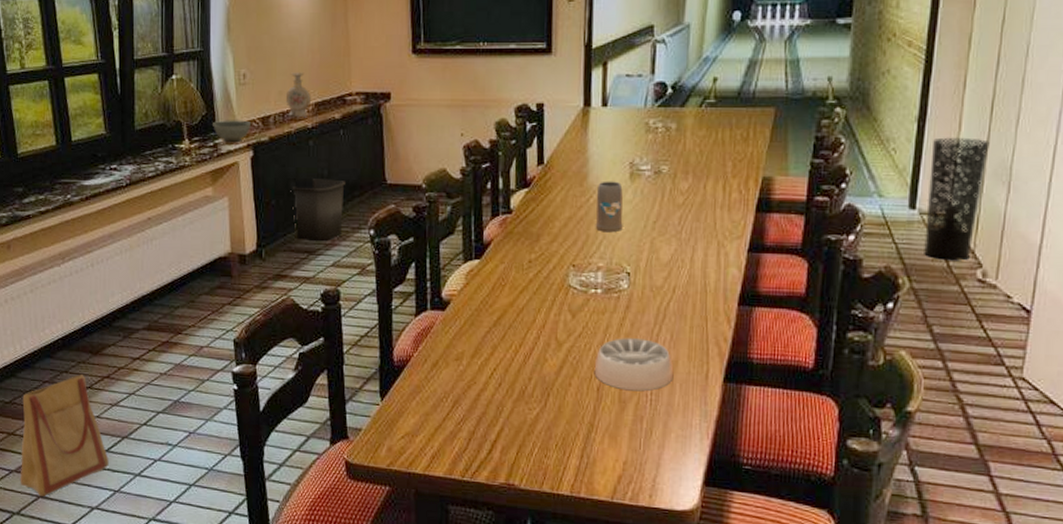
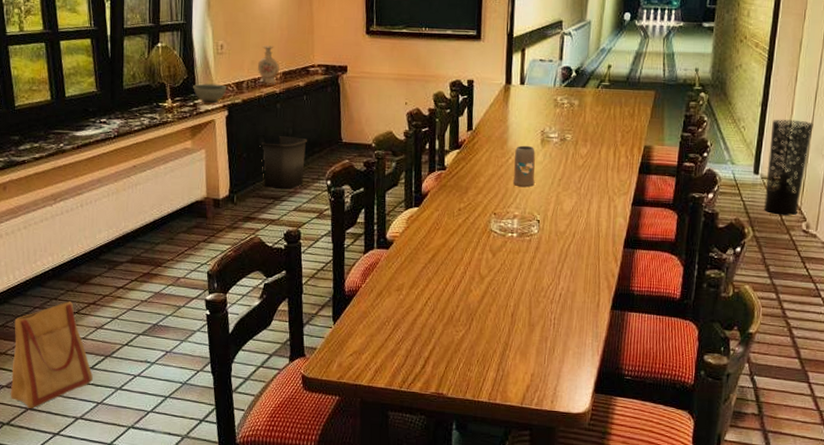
ashtray: present [594,338,674,392] -> none [509,273,573,317]

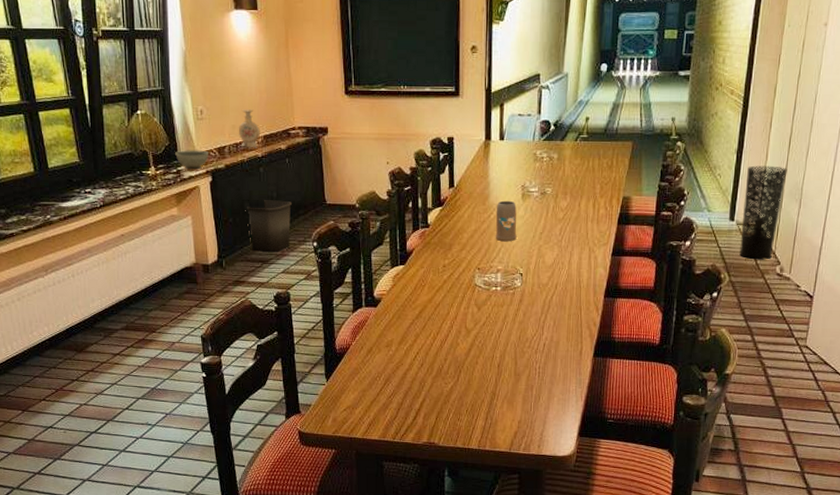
shopping bag: present [10,301,93,408] -> none [16,369,97,473]

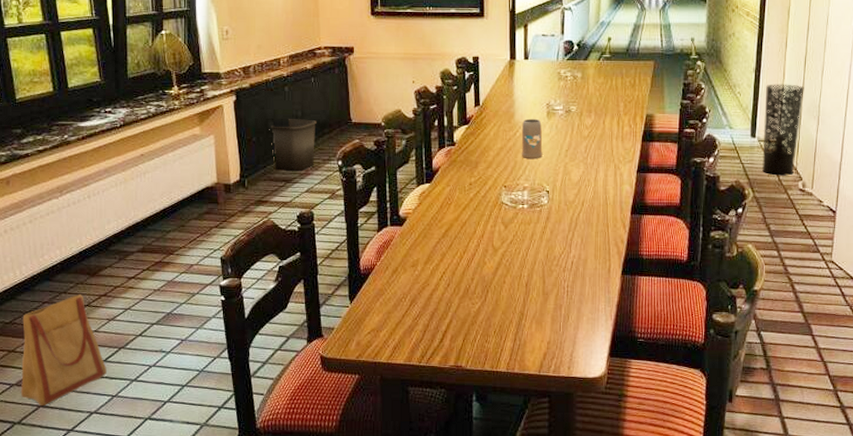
shopping bag: none [16,369,97,473] -> present [20,294,107,405]
bowl: present [175,150,209,170] -> none [199,69,233,89]
decorative bottle: present [238,109,261,147] -> none [263,29,287,67]

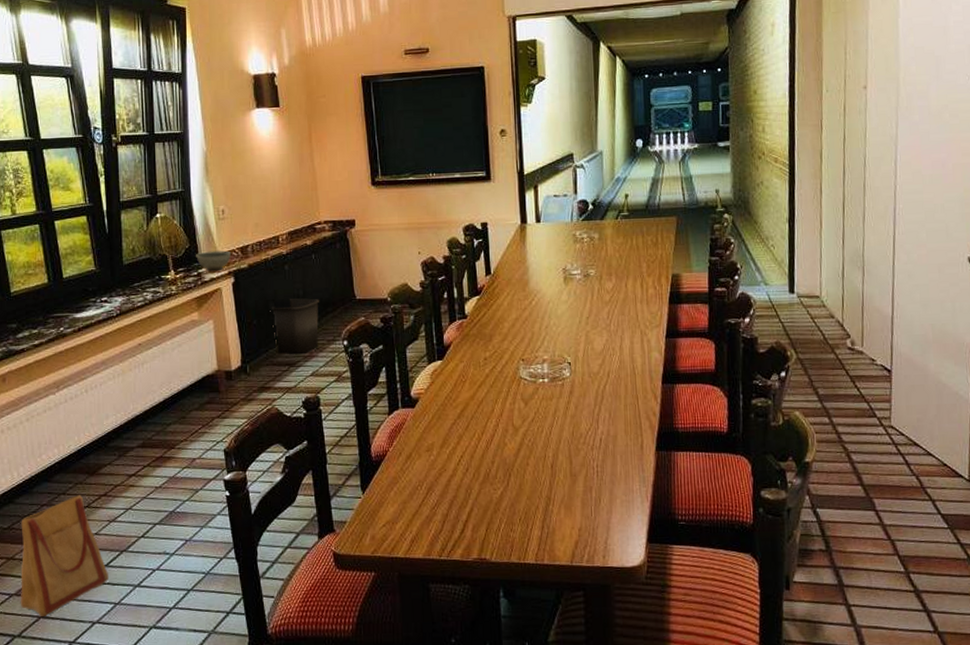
bowl: none [199,69,233,89] -> present [196,250,231,272]
beer mug: present [521,118,543,158] -> none [537,285,562,328]
umbrella stand: present [762,84,804,176] -> none [802,233,845,334]

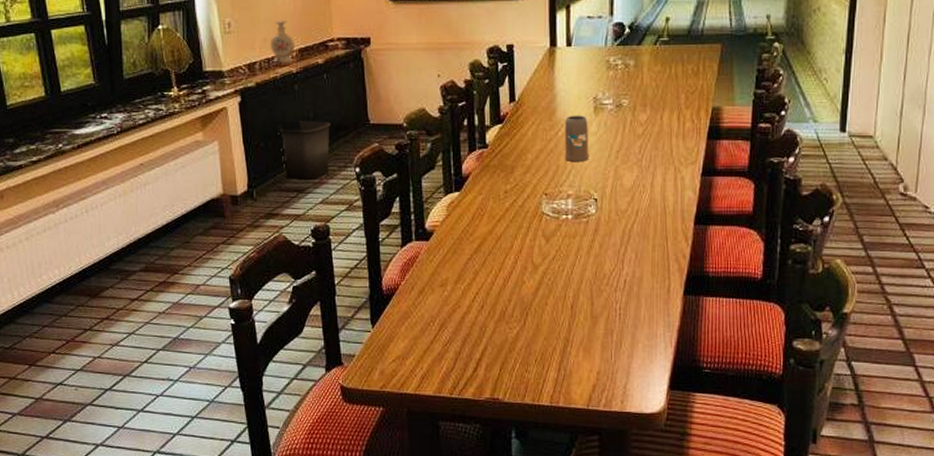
shopping bag: present [20,495,109,616] -> none [22,317,112,437]
bowl: present [196,250,231,272] -> none [200,67,237,89]
decorative bottle: none [261,206,285,245] -> present [270,20,296,63]
beer mug: none [537,285,562,328] -> present [564,115,589,161]

